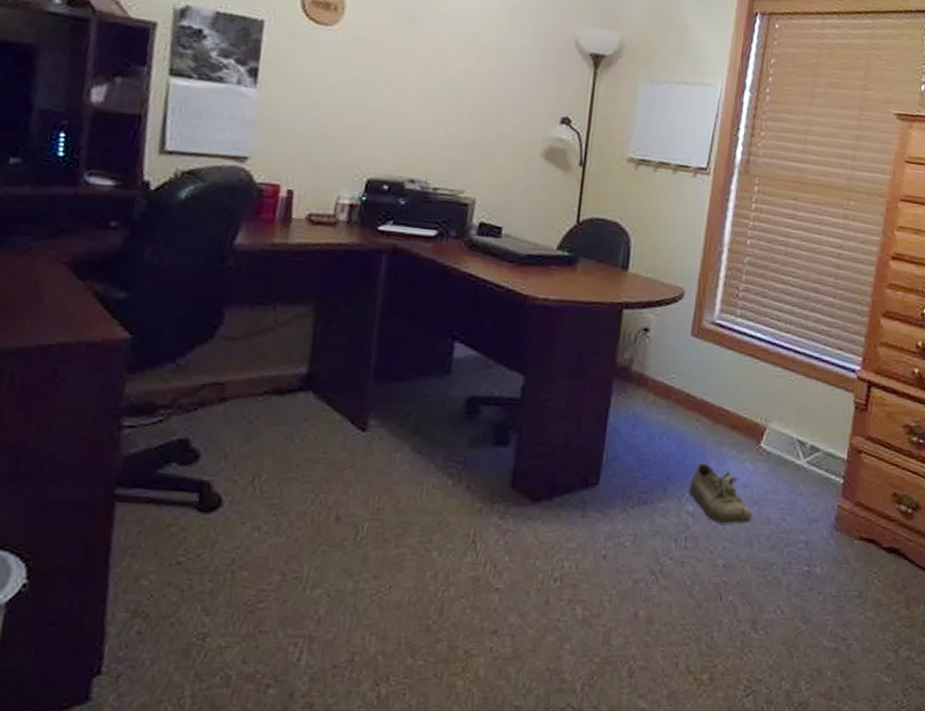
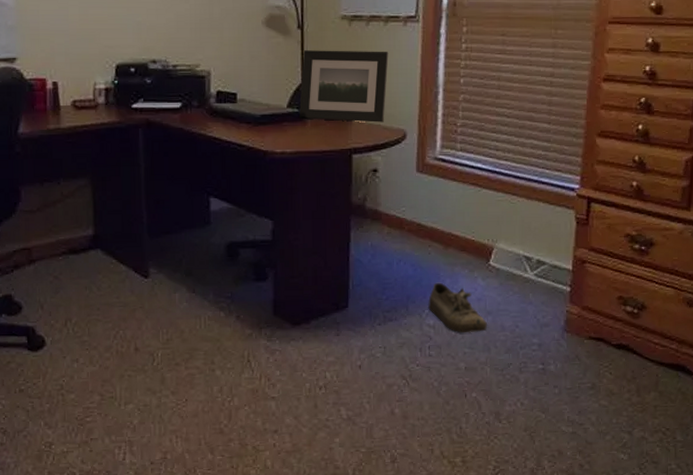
picture frame: none [568,189,675,278] -> present [298,50,389,123]

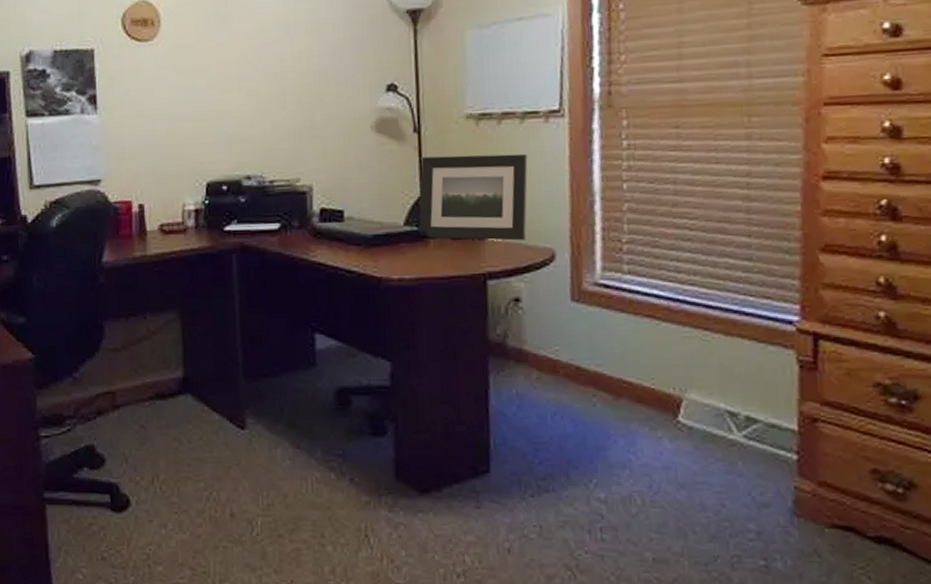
shoe: present [428,282,487,333] -> none [596,443,680,512]

